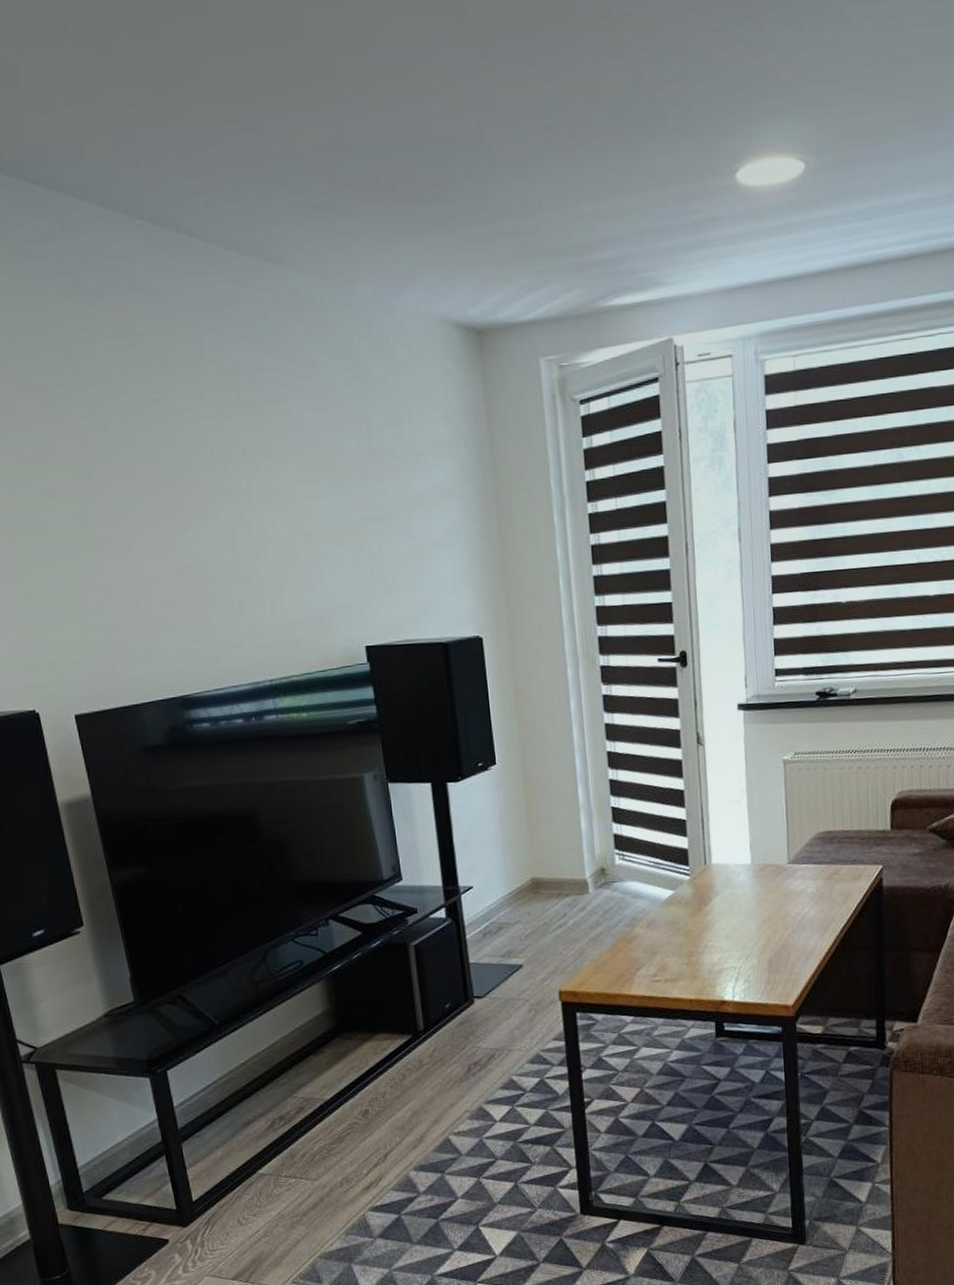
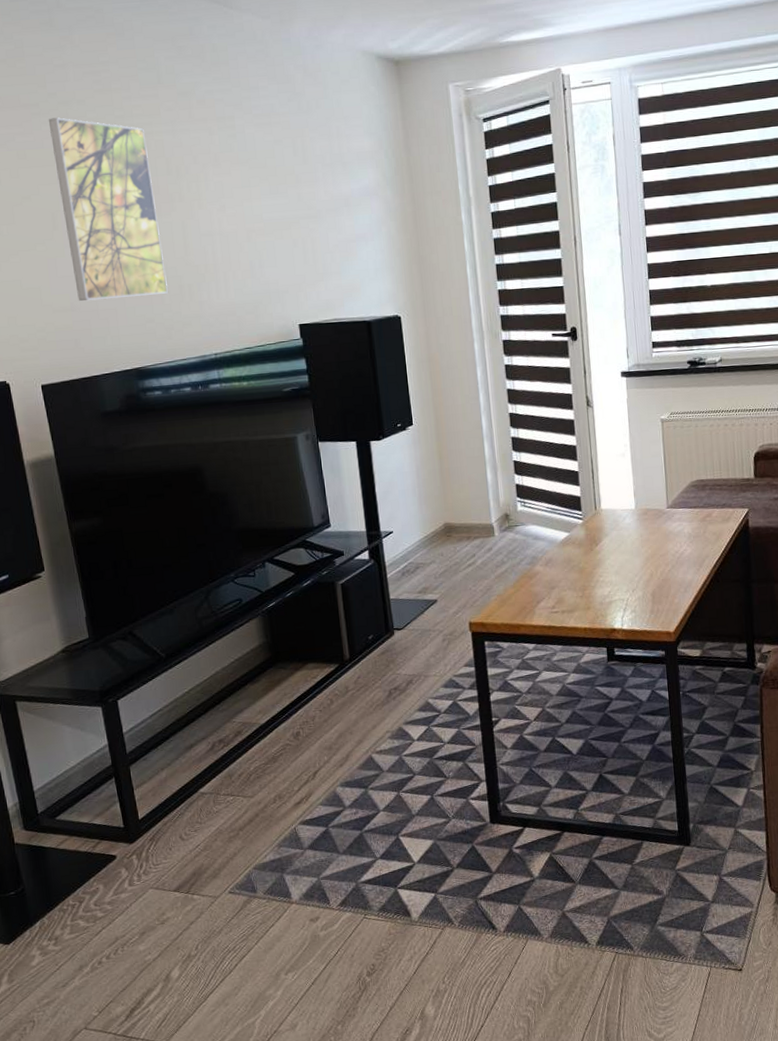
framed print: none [75,400,216,618] -> present [48,117,168,301]

